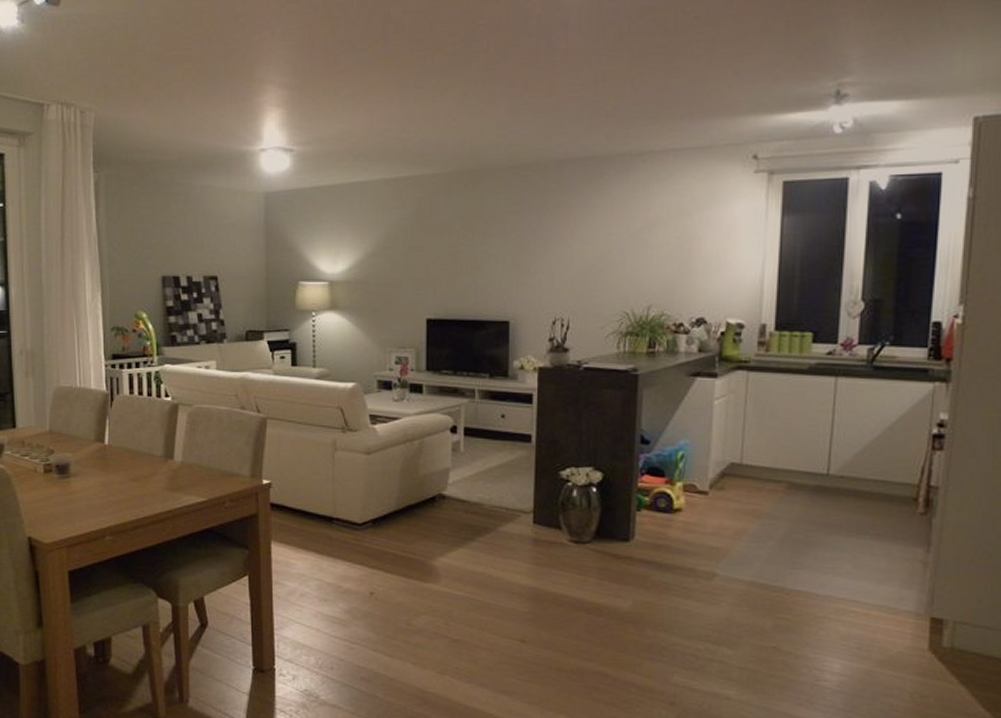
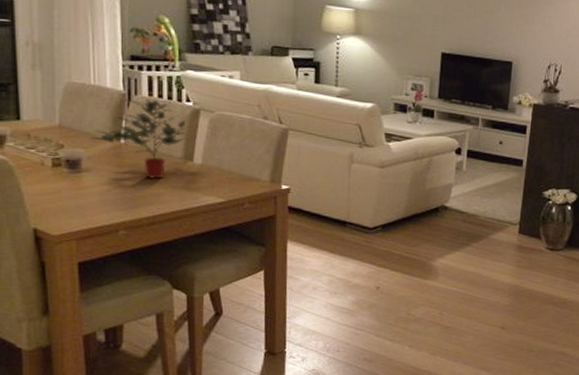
potted plant: none [76,397,171,480] -> present [89,98,192,179]

